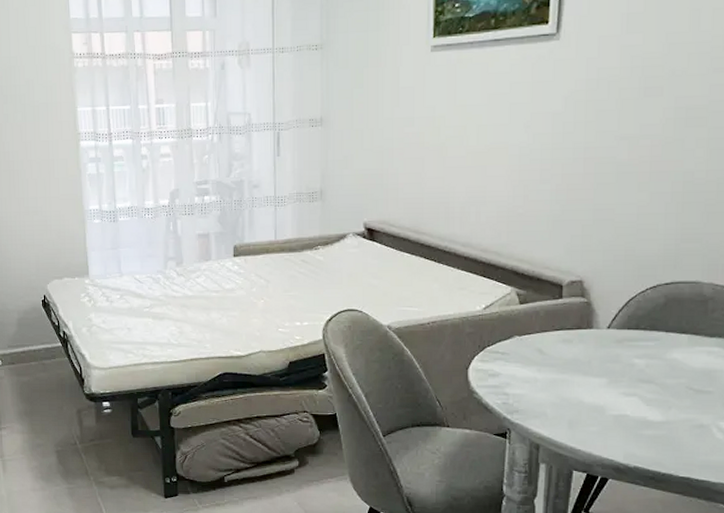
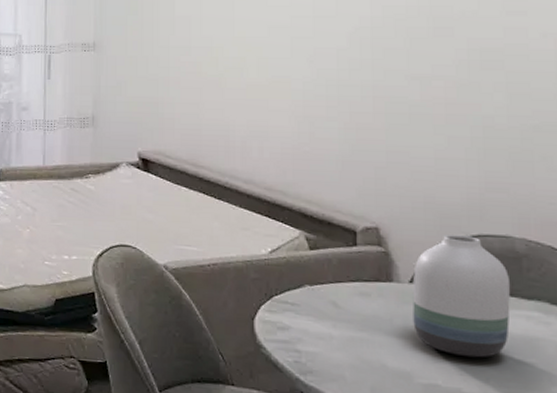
vase: none [609,282,697,390] -> present [412,234,511,358]

